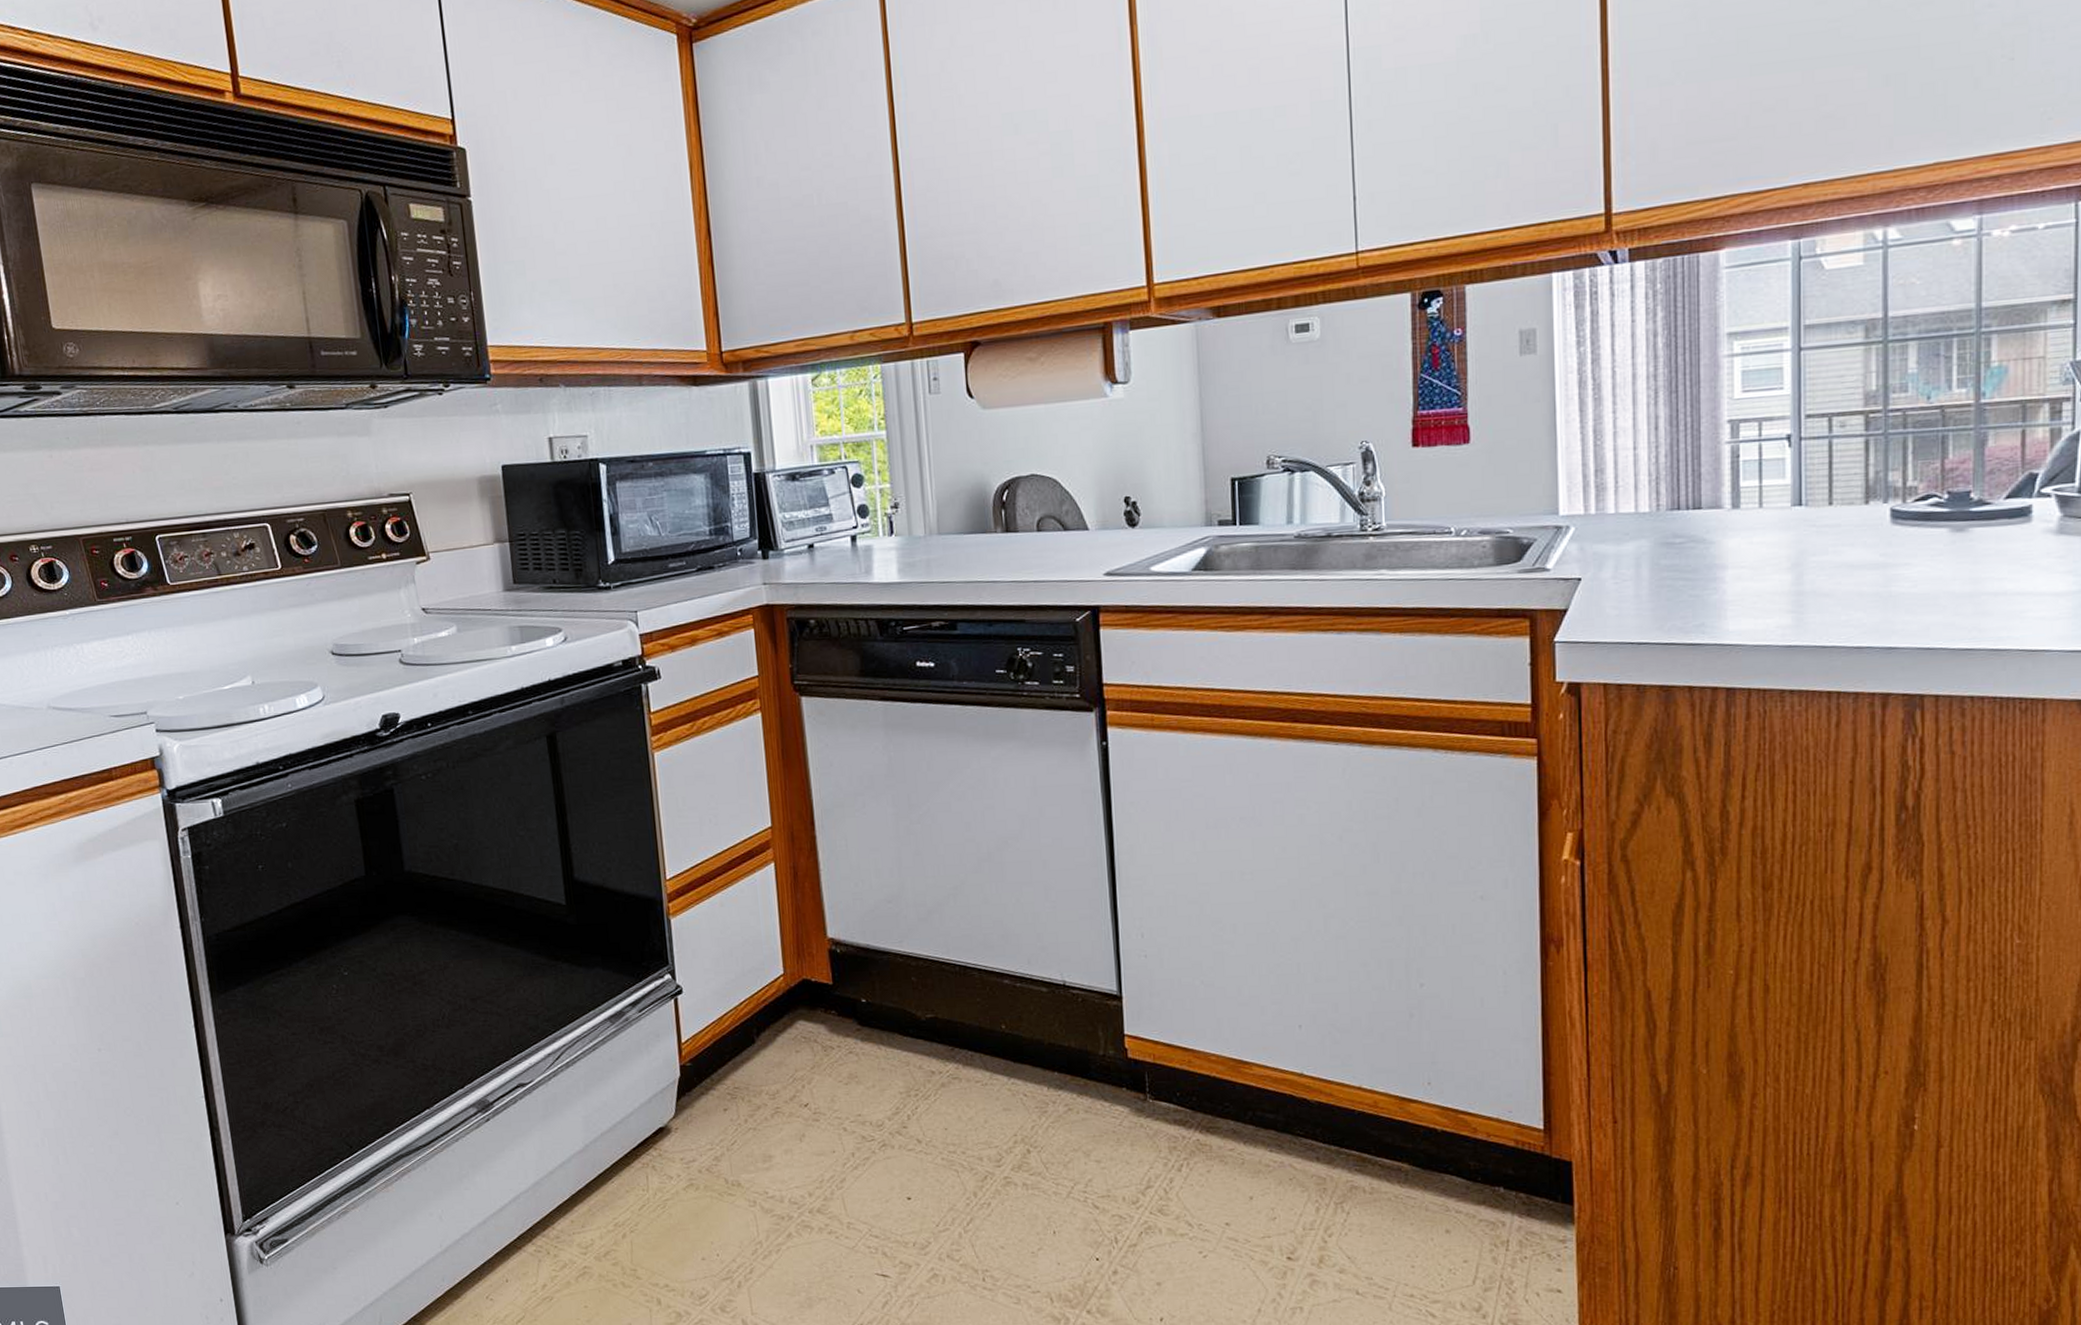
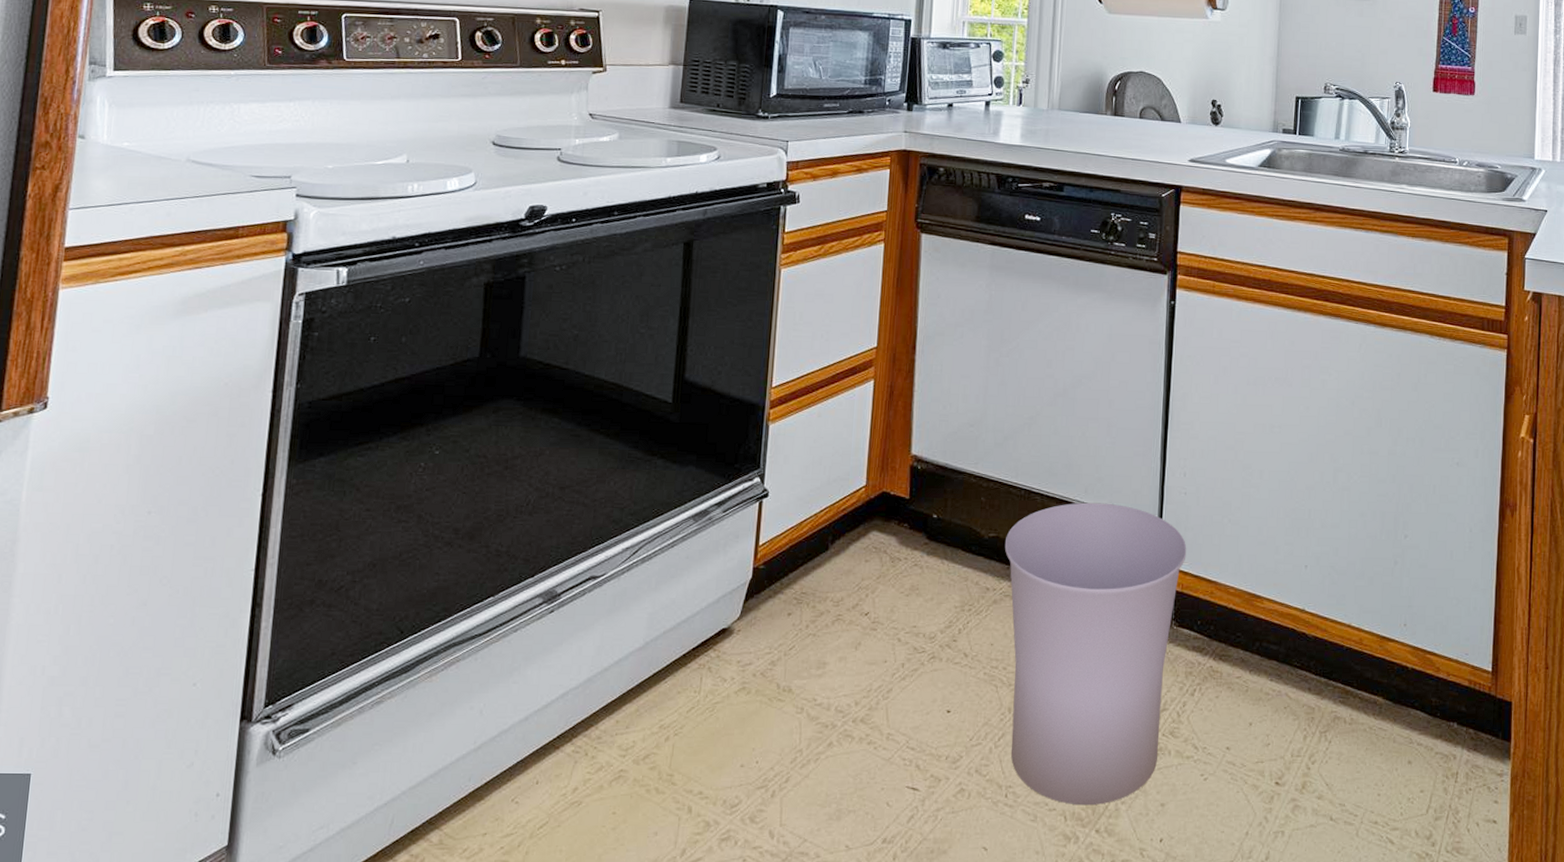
waste bin: none [944,973,1155,1287] -> present [1004,502,1187,806]

